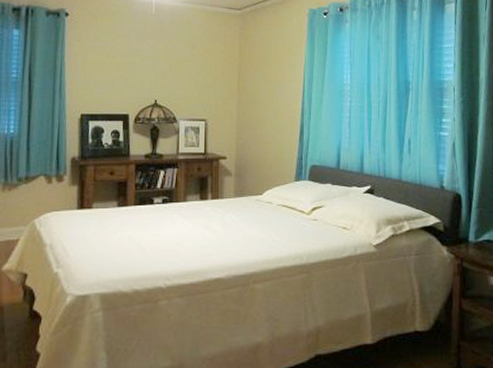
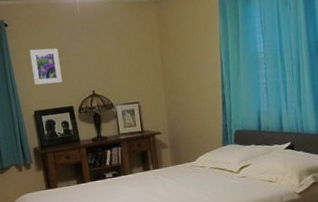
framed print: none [86,45,123,87] -> present [29,48,63,85]

